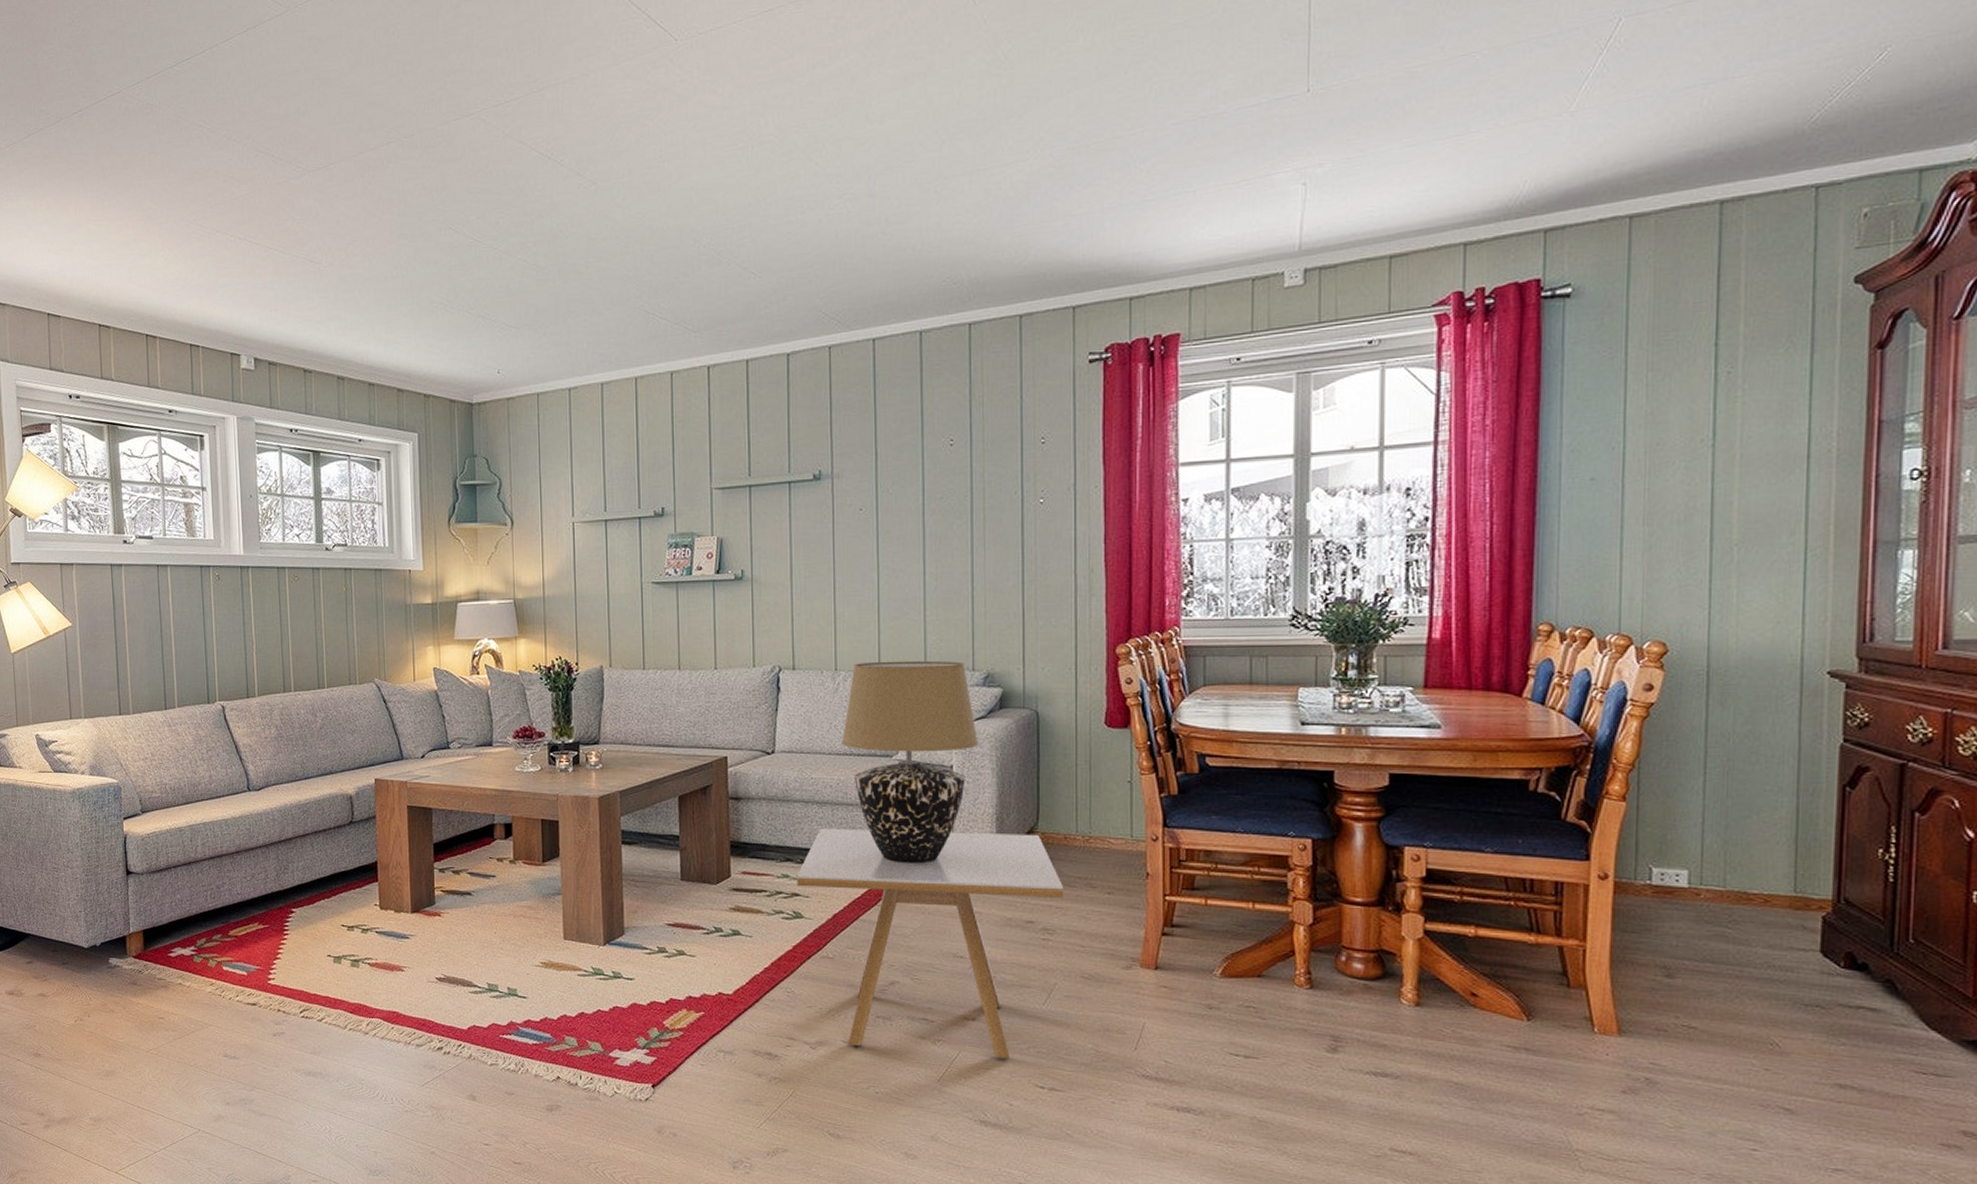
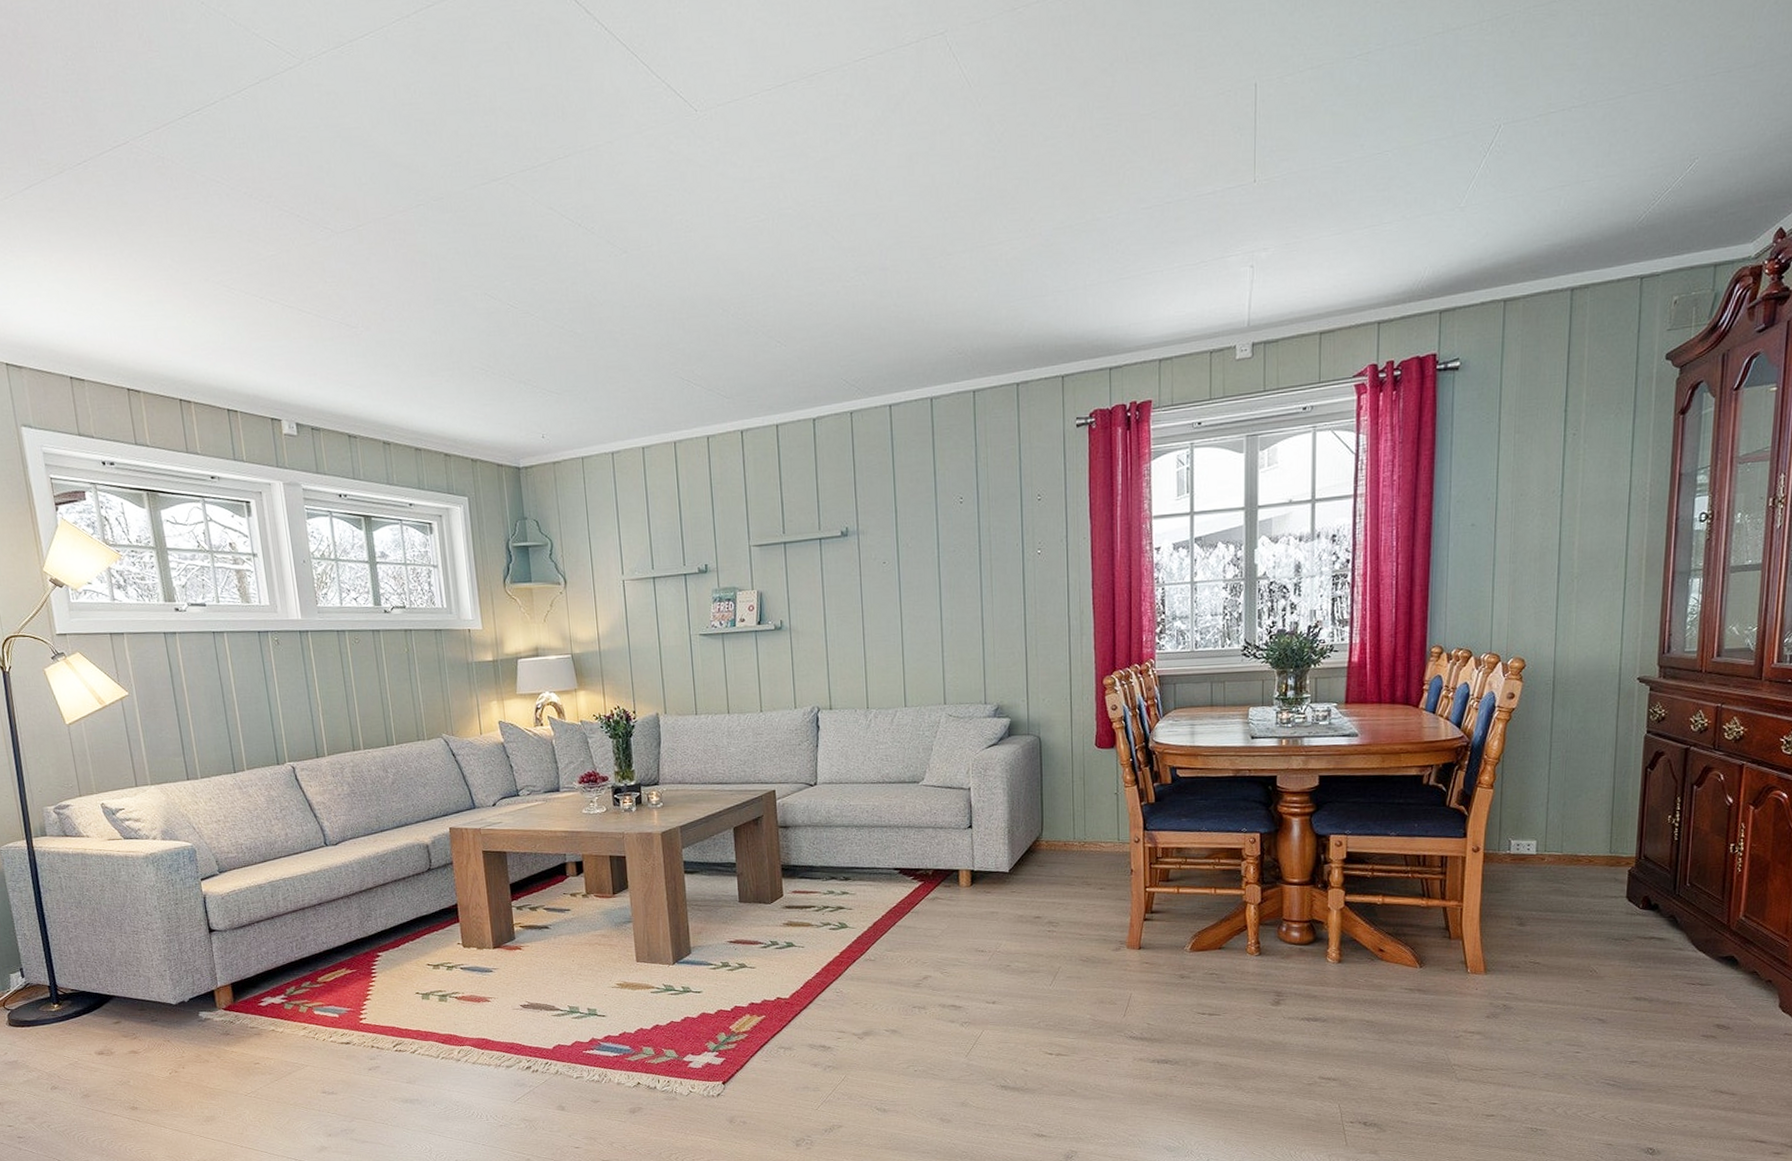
side table: present [797,828,1064,1059] -> none [841,842,1065,1034]
table lamp: present [841,660,979,864] -> none [875,696,992,875]

